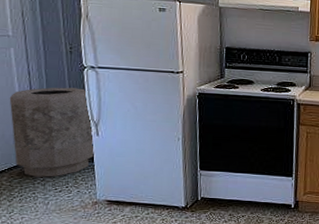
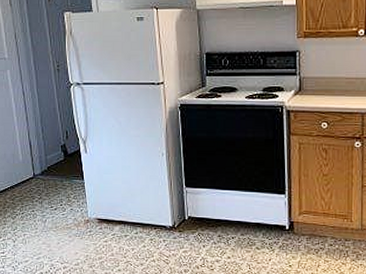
trash can: present [9,87,94,177] -> none [8,105,84,195]

